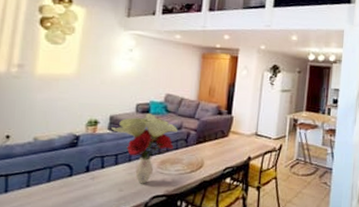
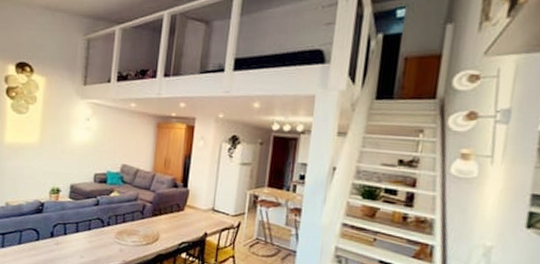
flower bouquet: present [111,113,178,184] -> none [72,184,134,253]

